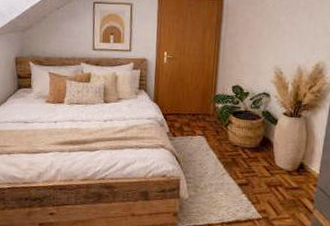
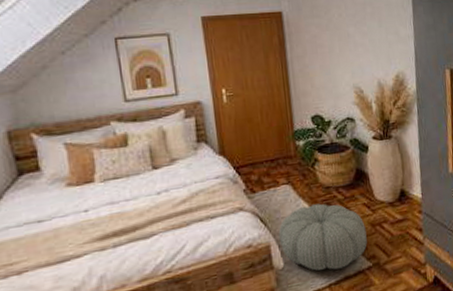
pouf: none [188,156,262,213] -> present [278,203,367,271]

